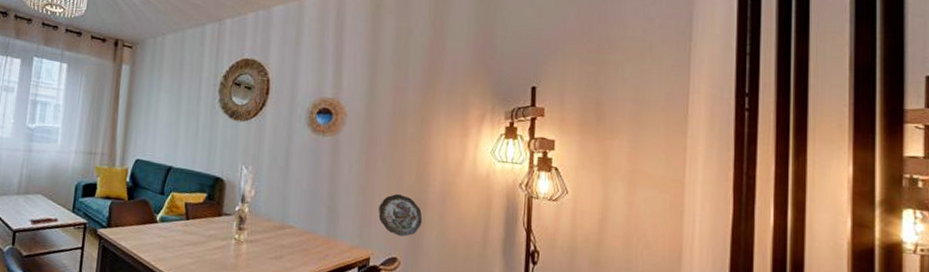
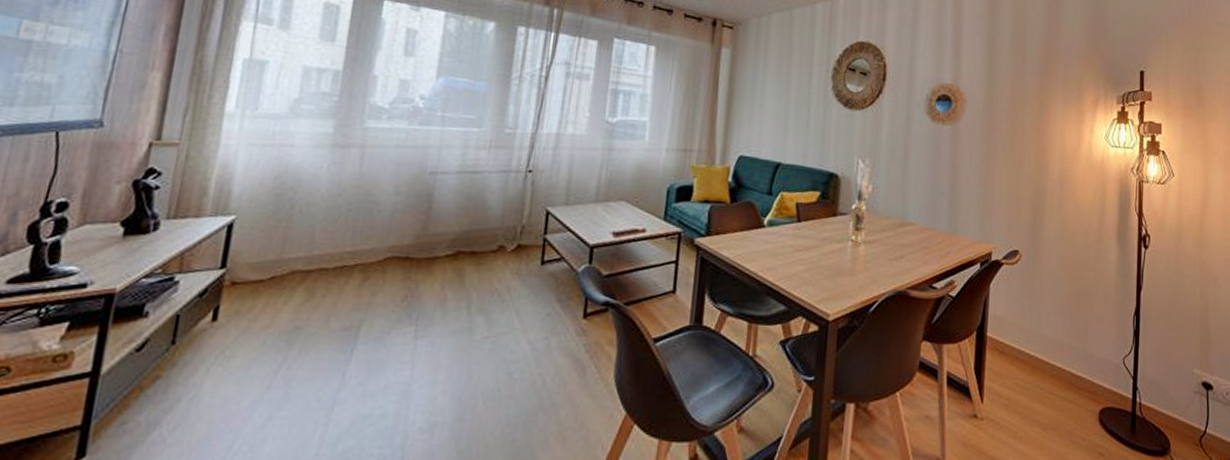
decorative plate: present [378,193,423,237] -> none [999,183,1042,228]

